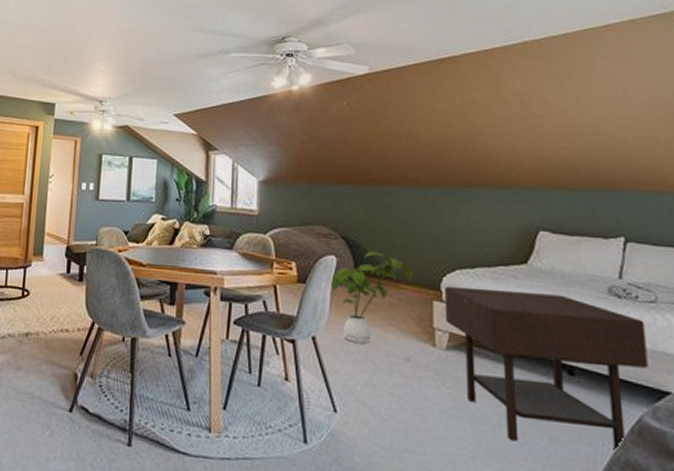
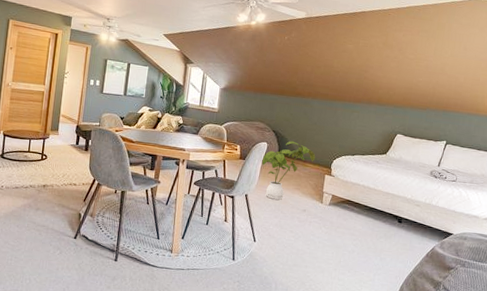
side table: present [444,286,648,450] -> none [331,166,447,265]

